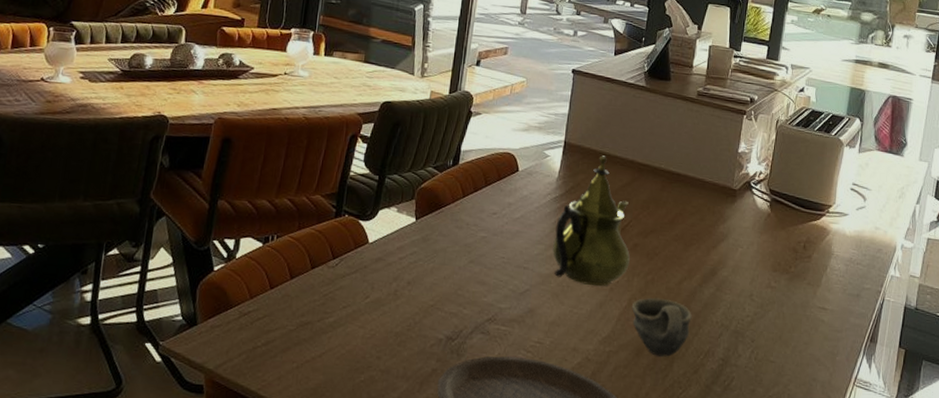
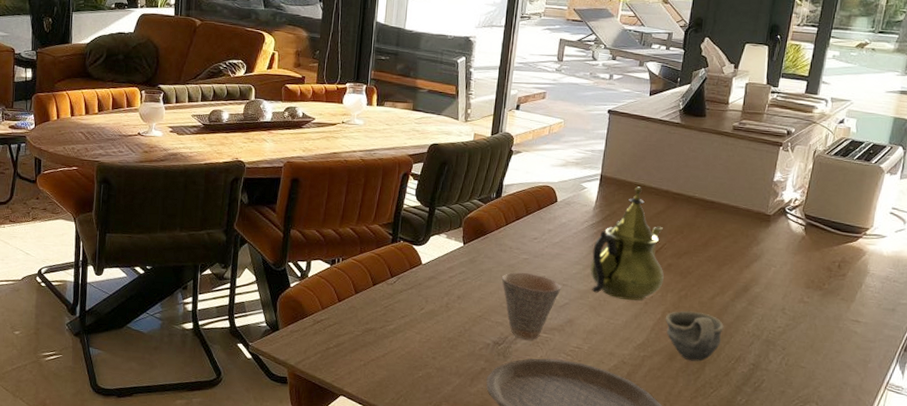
cup: none [457,253,522,334] -> present [502,272,562,340]

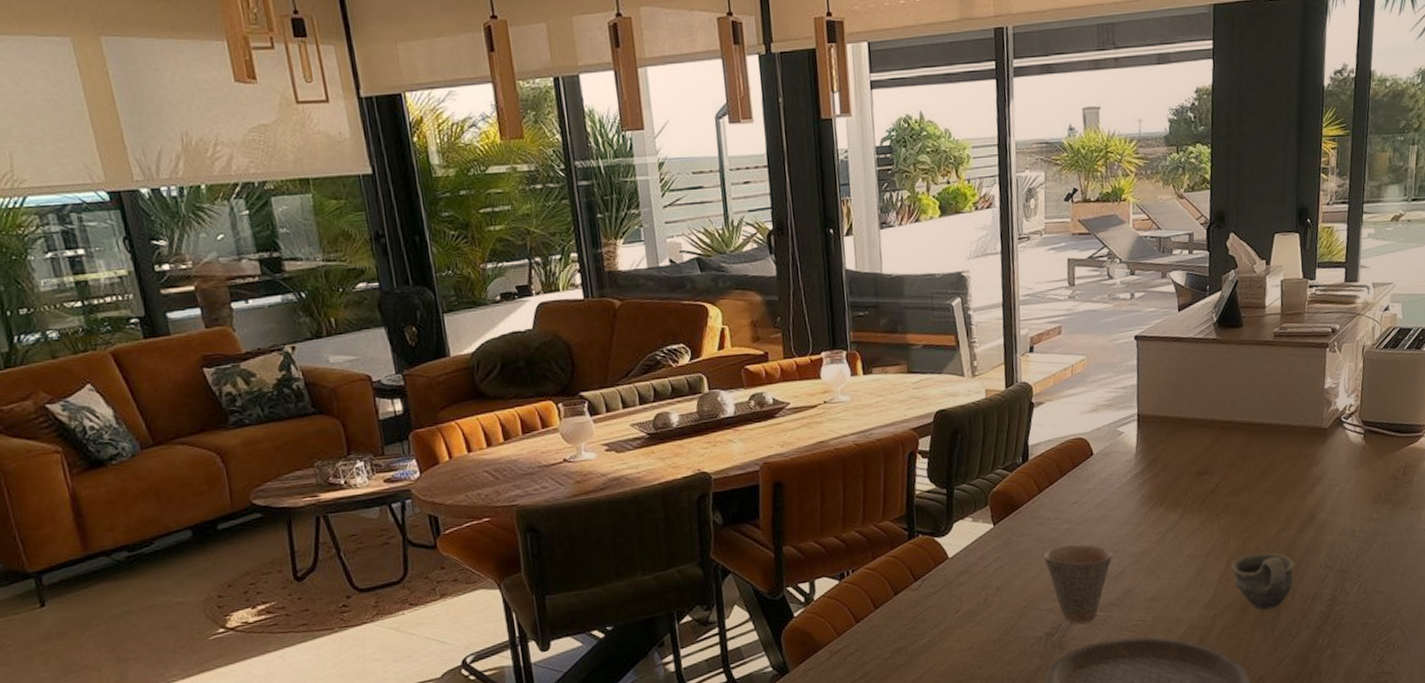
teapot: present [590,186,664,301] -> none [1141,420,1223,555]

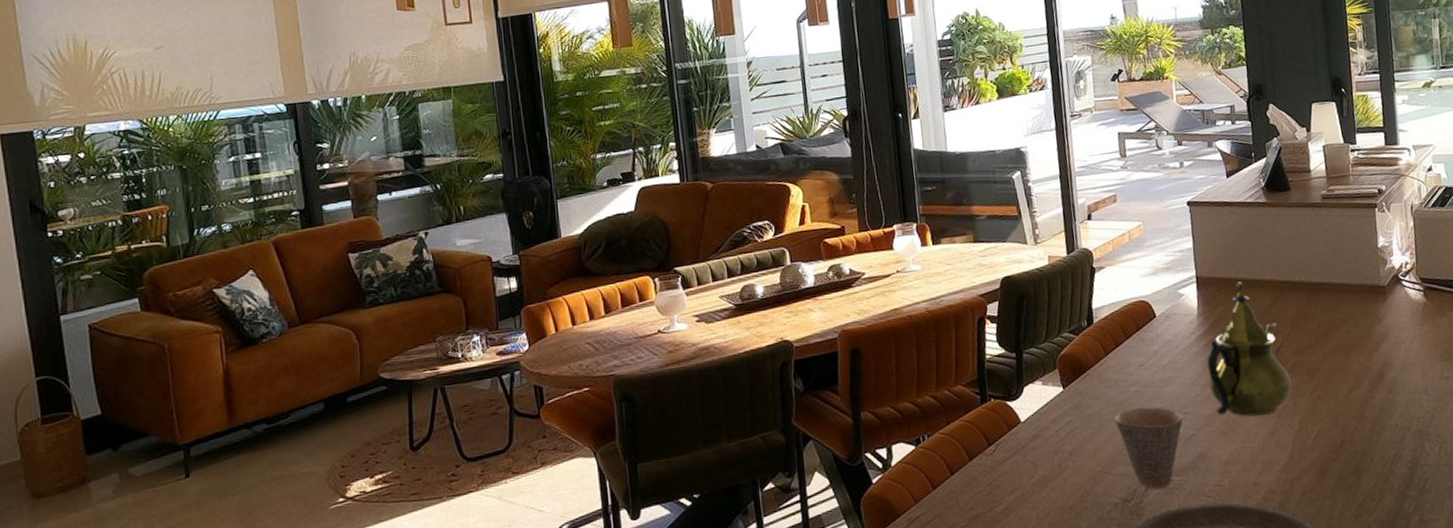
teapot: none [1141,420,1223,555] -> present [1207,282,1292,417]
cup: present [1231,553,1294,610] -> none [1304,413,1371,473]

